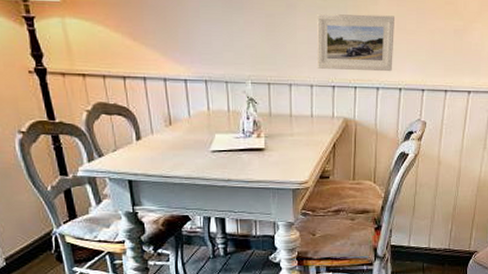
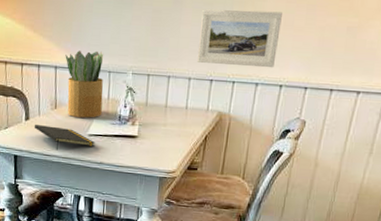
notepad: none [149,145,220,171] -> present [35,125,96,151]
potted plant: none [174,60,223,133] -> present [65,51,104,118]

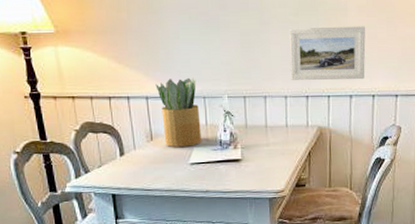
notepad: present [35,125,96,151] -> none [131,159,199,184]

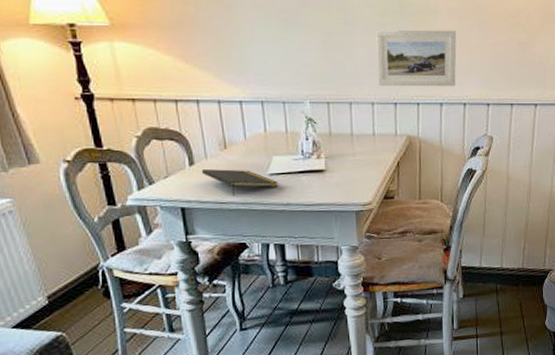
notepad: none [131,159,199,184] -> present [202,169,279,196]
potted plant: present [155,77,201,147] -> none [229,80,281,156]

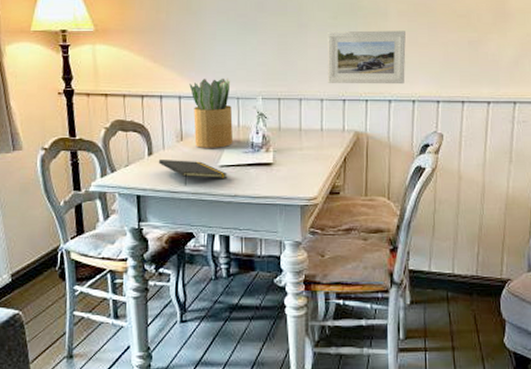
potted plant: none [229,80,281,156] -> present [189,78,233,148]

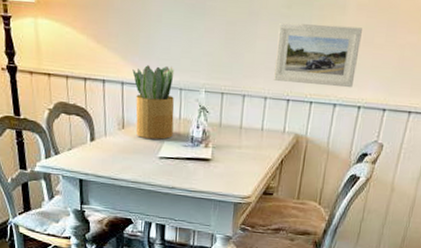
notepad: present [159,160,228,186] -> none [101,146,167,174]

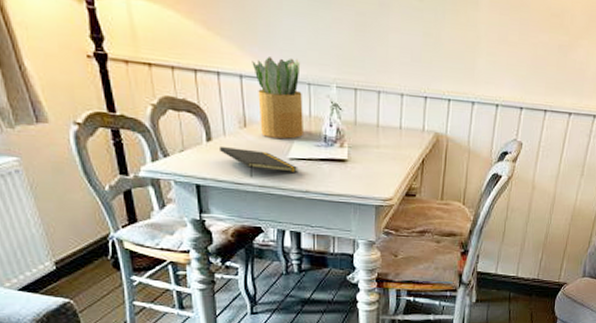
notepad: none [101,146,167,174] -> present [220,147,298,178]
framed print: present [273,22,362,88] -> none [408,15,496,86]

